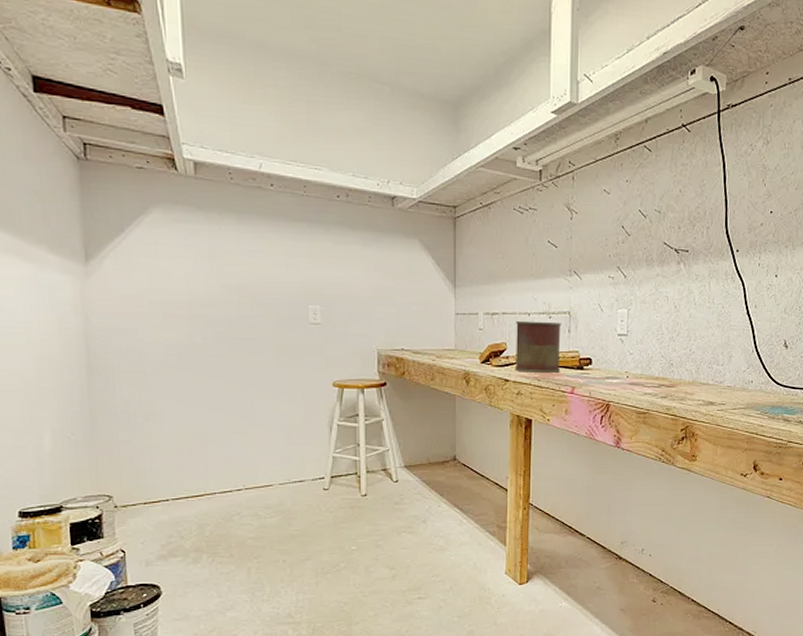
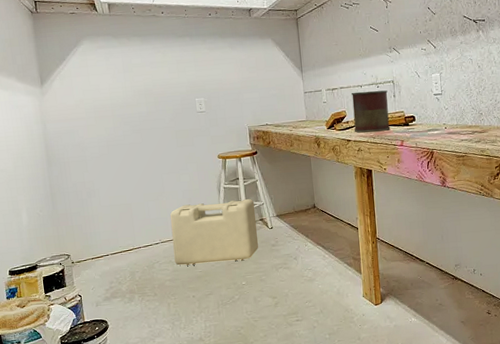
tool box: none [260,443,378,521] -> present [170,199,259,266]

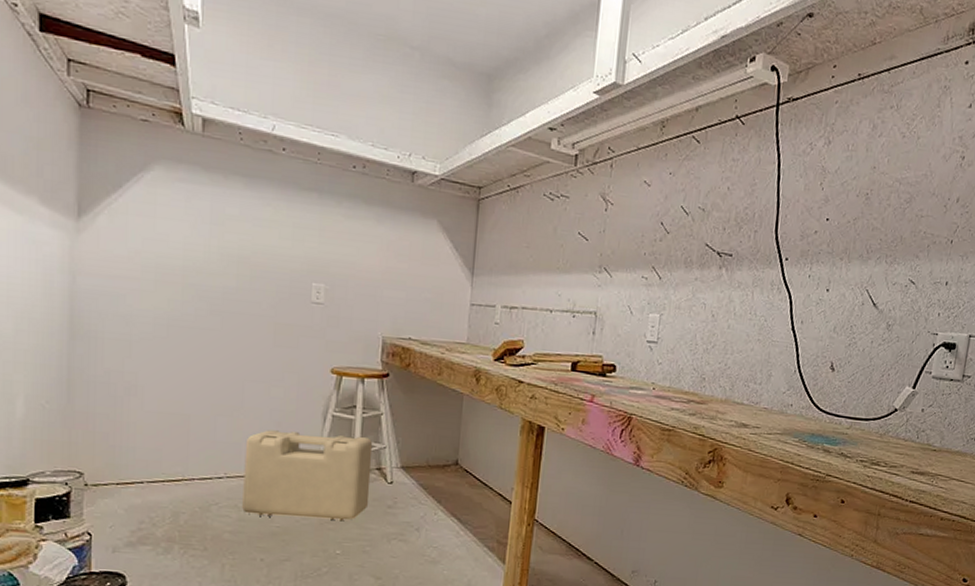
paint can: present [352,90,391,133] -> none [530,317,586,378]

